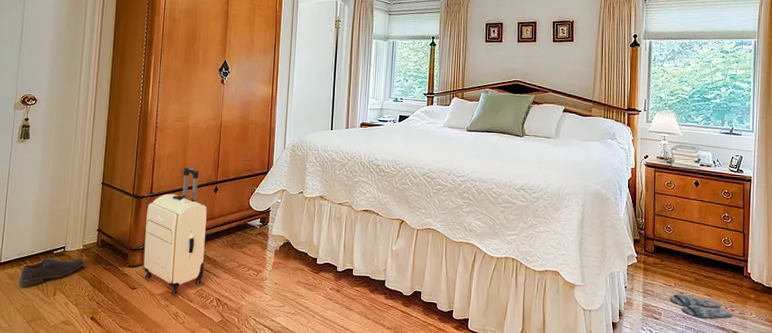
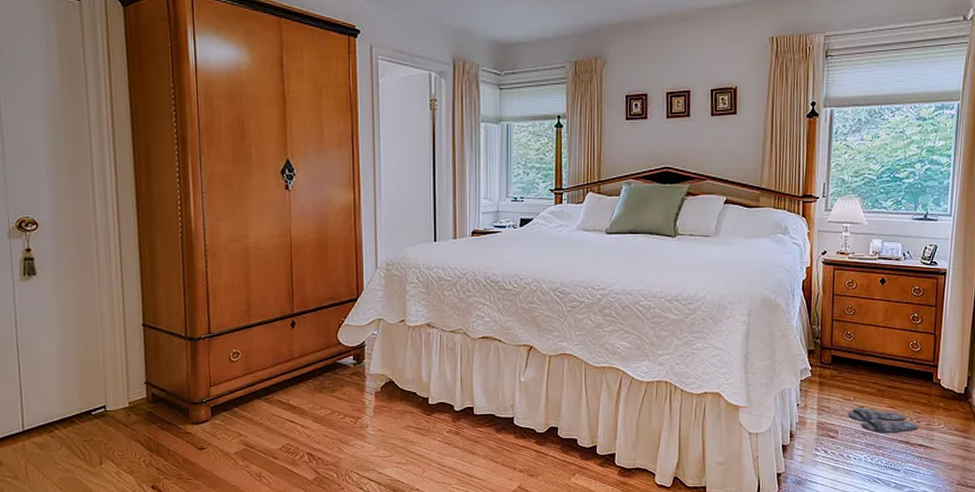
shoe: present [18,257,84,287] -> none [51,418,134,457]
suitcase: present [143,167,207,296] -> none [206,298,289,453]
books: present [670,144,702,170] -> none [853,236,890,265]

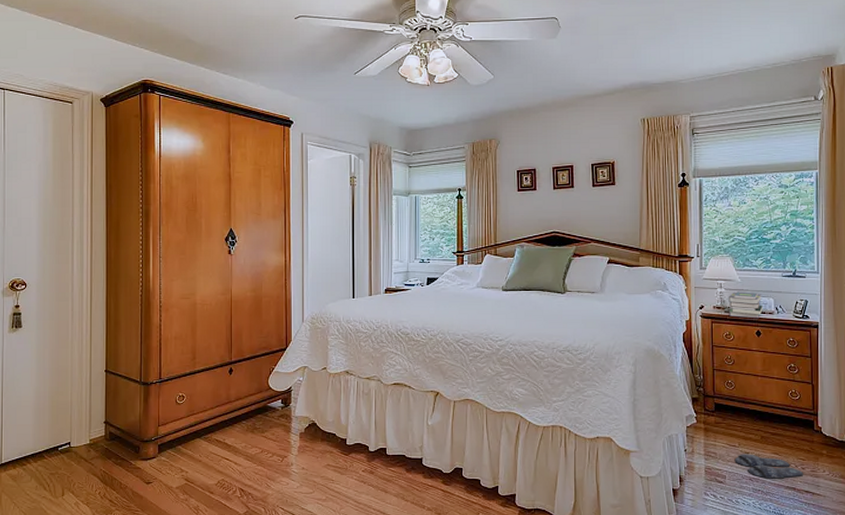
books: none [853,236,890,265] -> present [728,291,763,319]

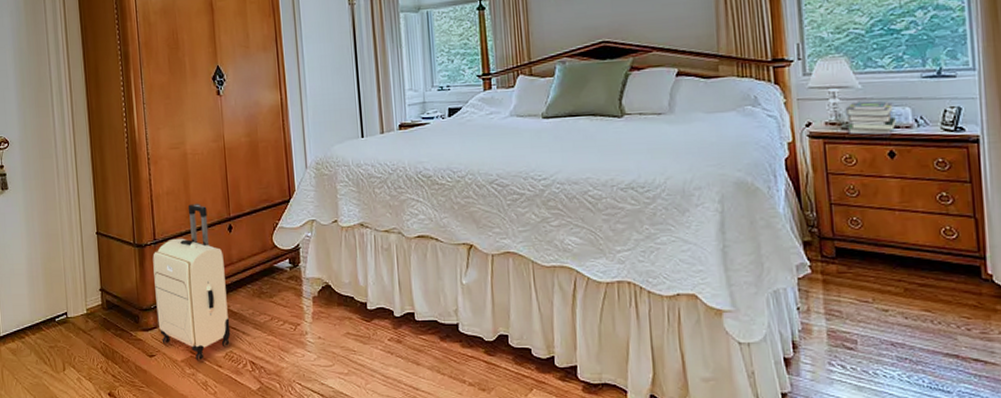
suitcase: none [157,347,224,488] -> present [152,203,231,361]
slippers: present [734,454,804,479] -> none [868,311,970,344]

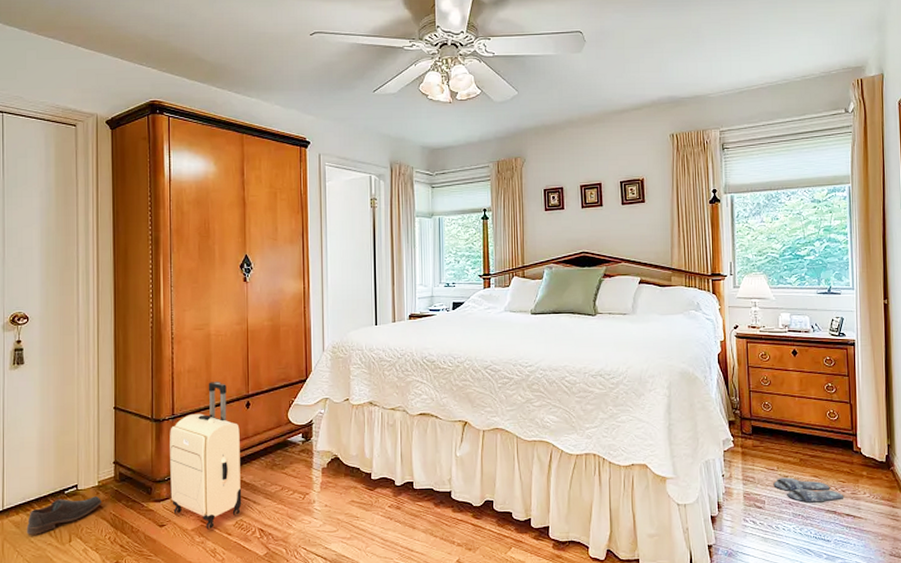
shoe: none [22,324,91,362] -> present [26,496,101,535]
books: present [845,100,896,135] -> none [763,310,798,338]
slippers: none [868,311,970,344] -> present [773,477,844,503]

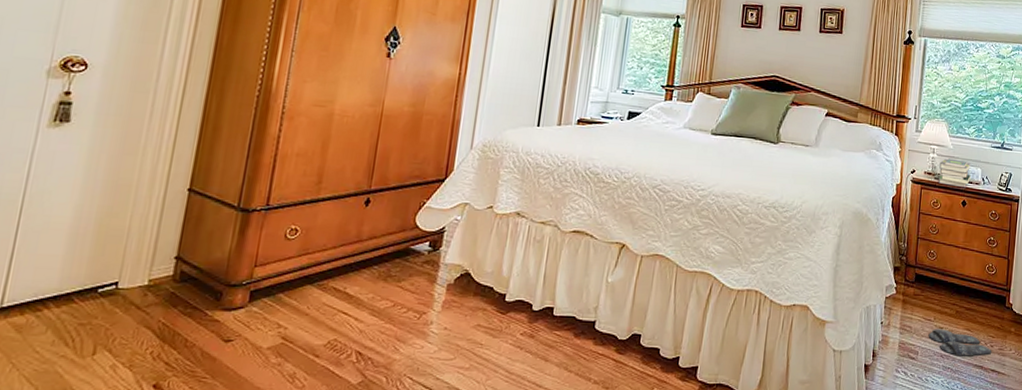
shoe: present [26,496,101,535] -> none [30,298,149,343]
suitcase: present [170,380,242,530] -> none [246,169,352,349]
books: none [763,310,798,338] -> present [939,158,971,188]

